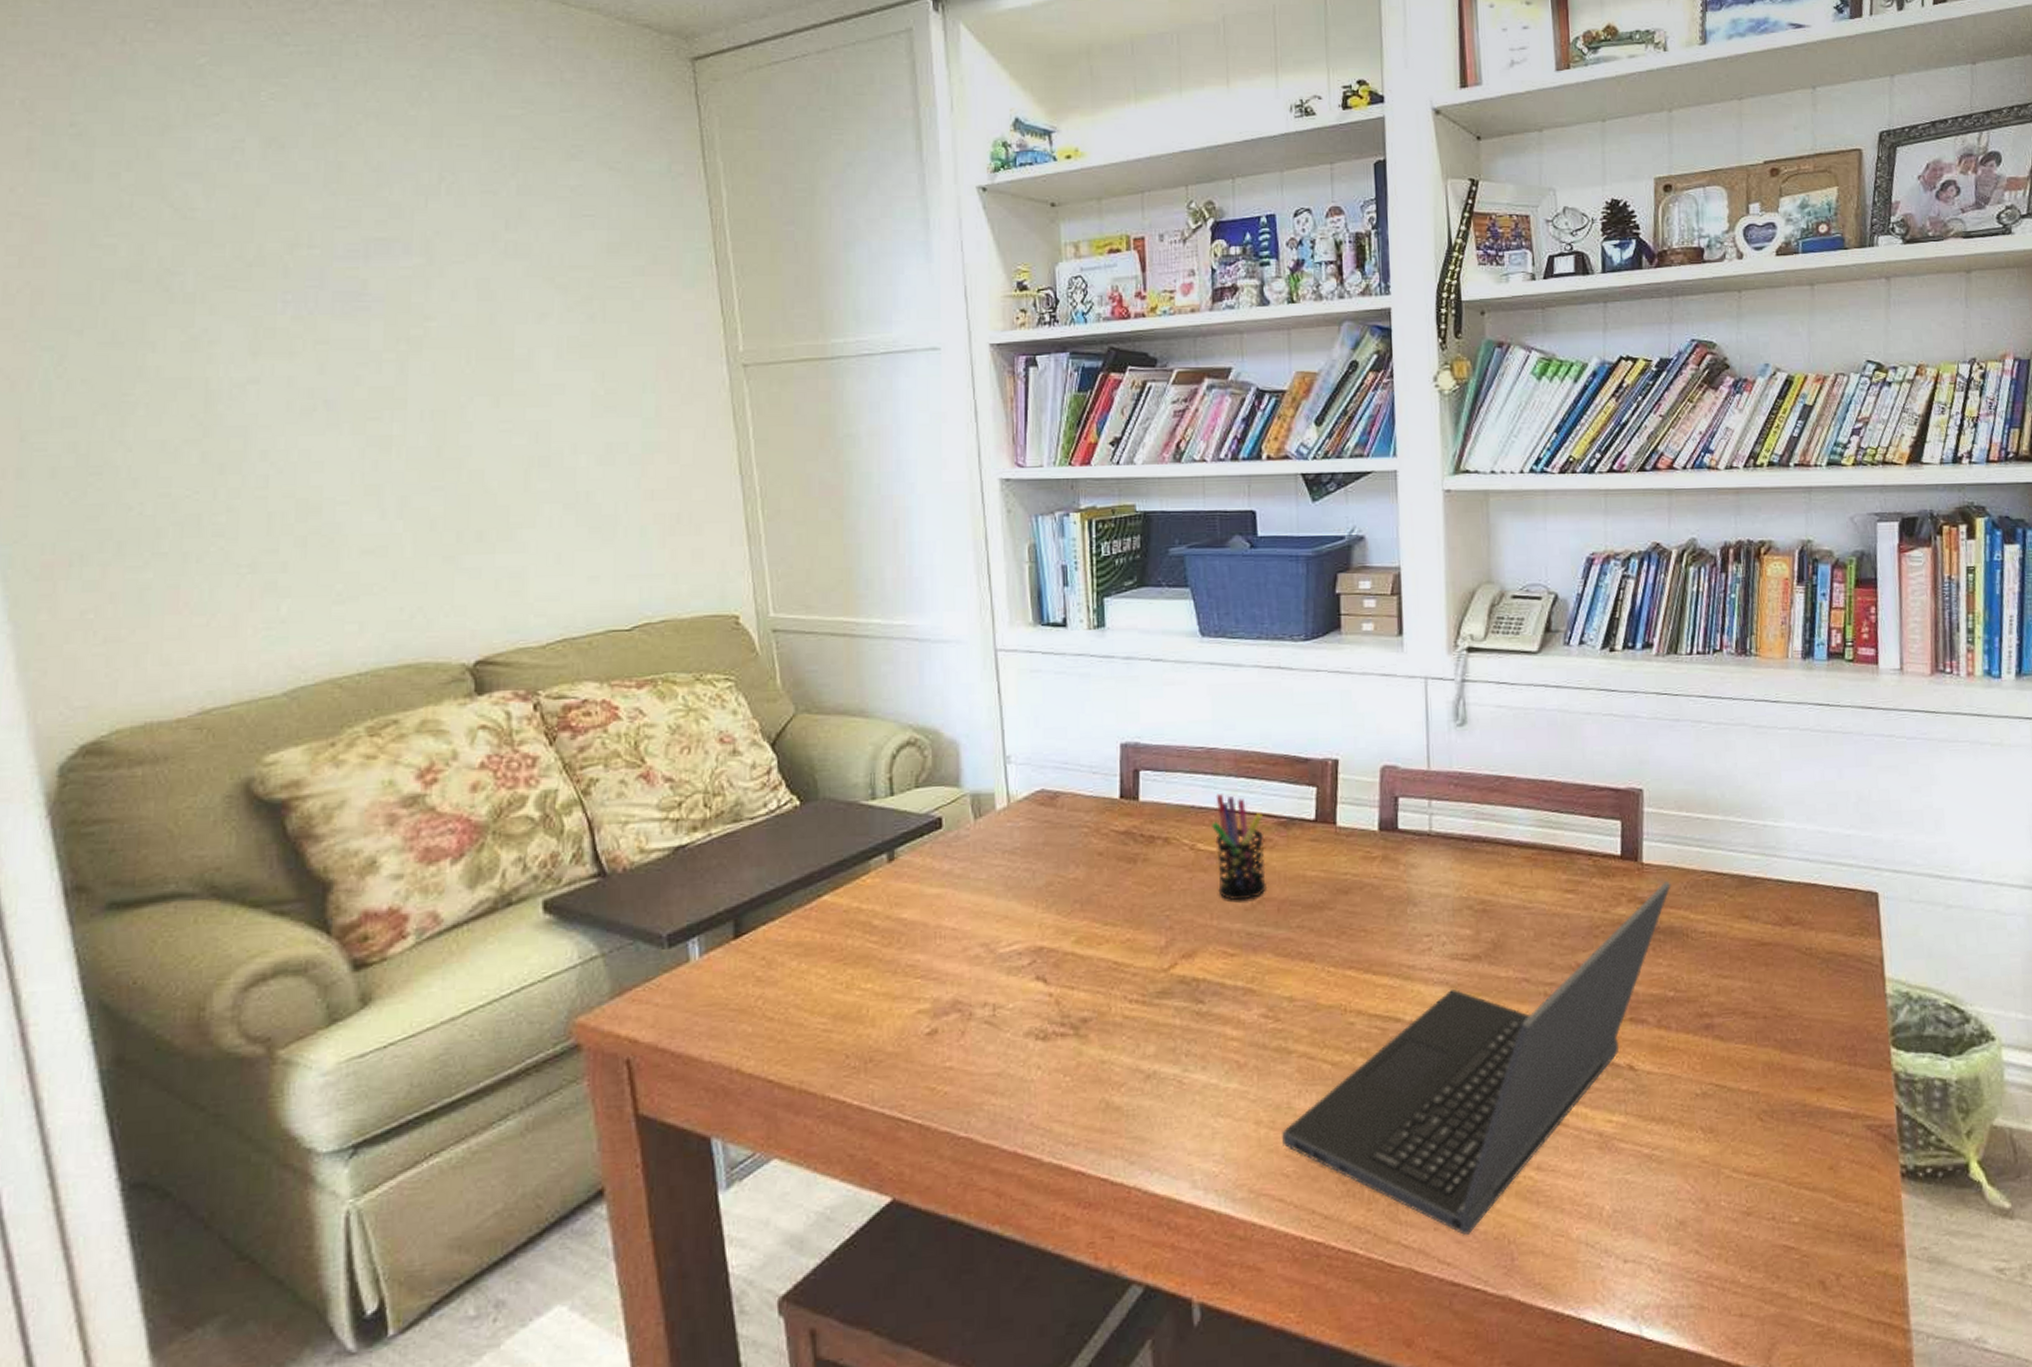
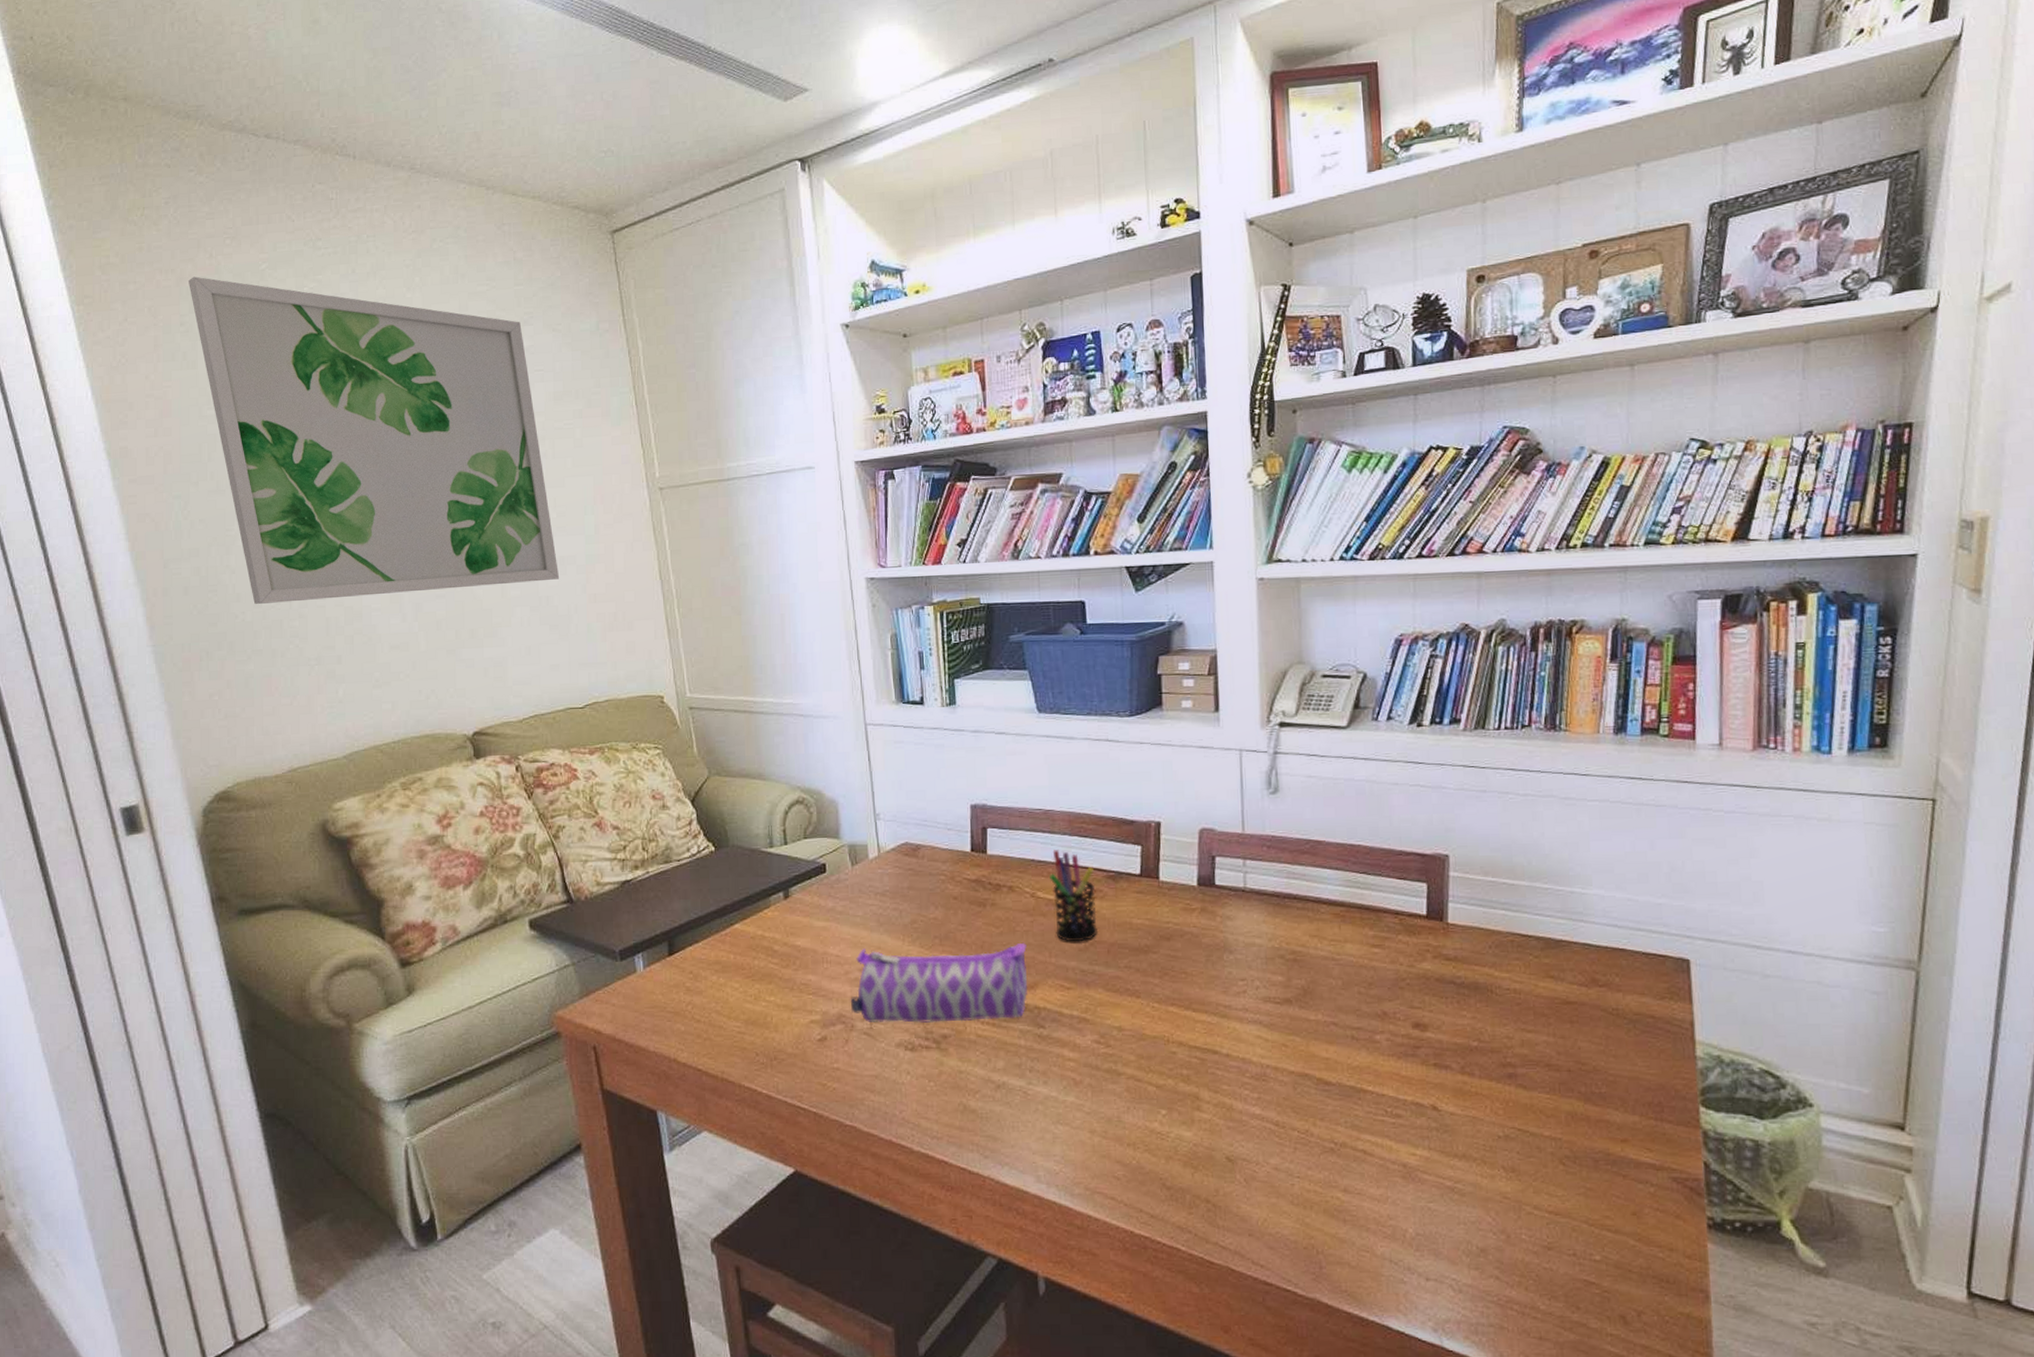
wall art: none [86,65,606,492] -> present [189,276,560,604]
pencil case: none [968,903,1185,1009] -> present [850,942,1028,1023]
laptop computer: present [1282,881,1671,1236] -> none [1113,941,1476,1244]

